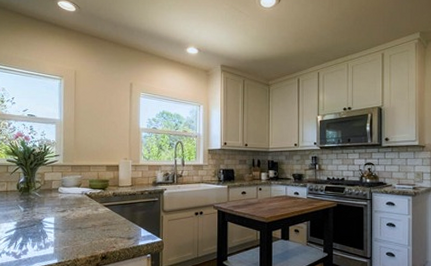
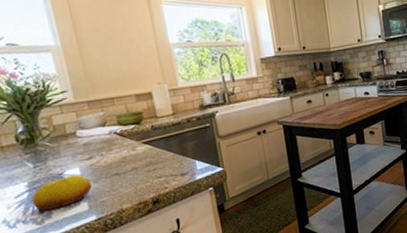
fruit: none [16,222,60,249] -> present [31,174,92,211]

